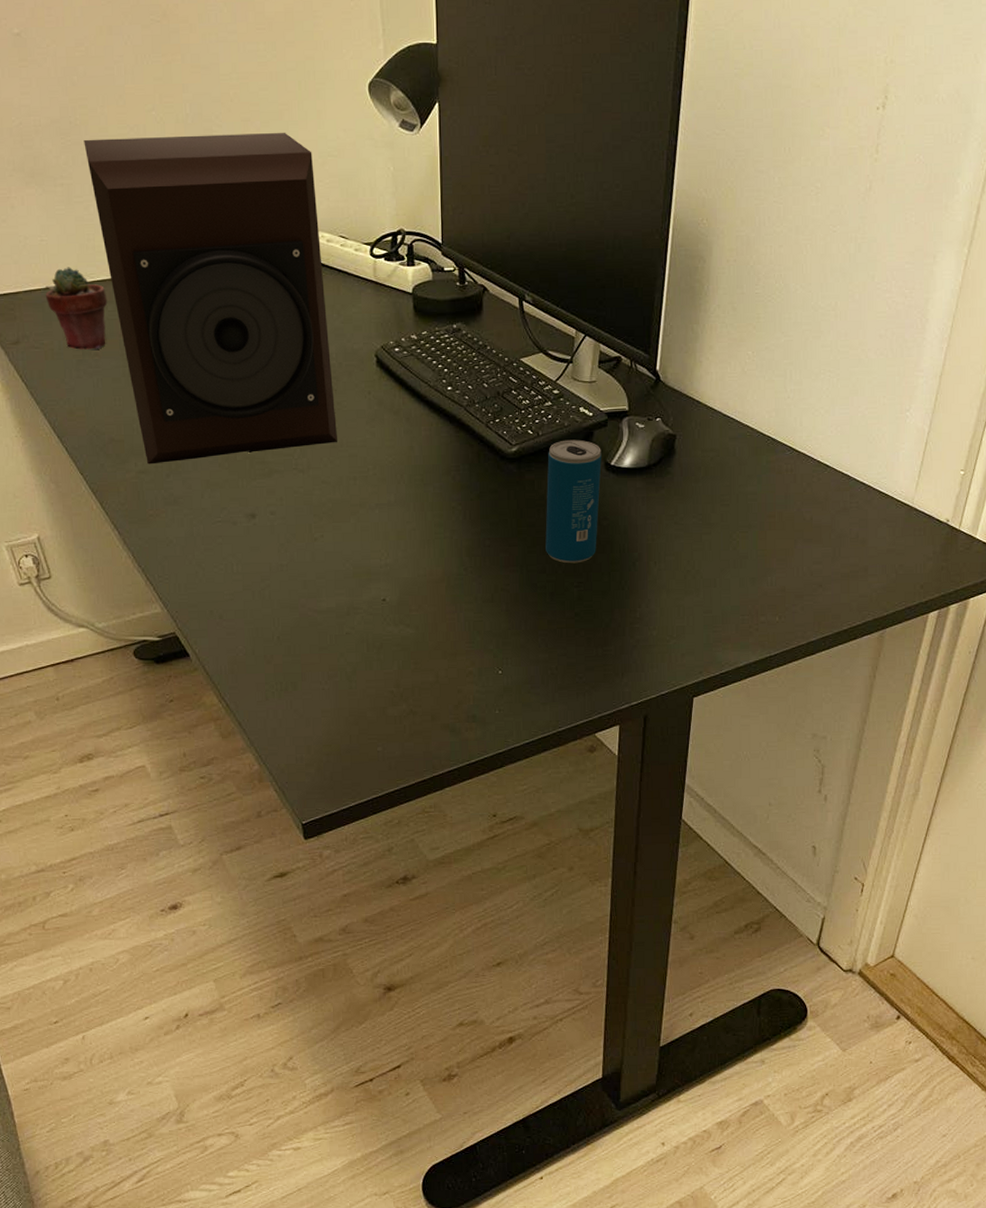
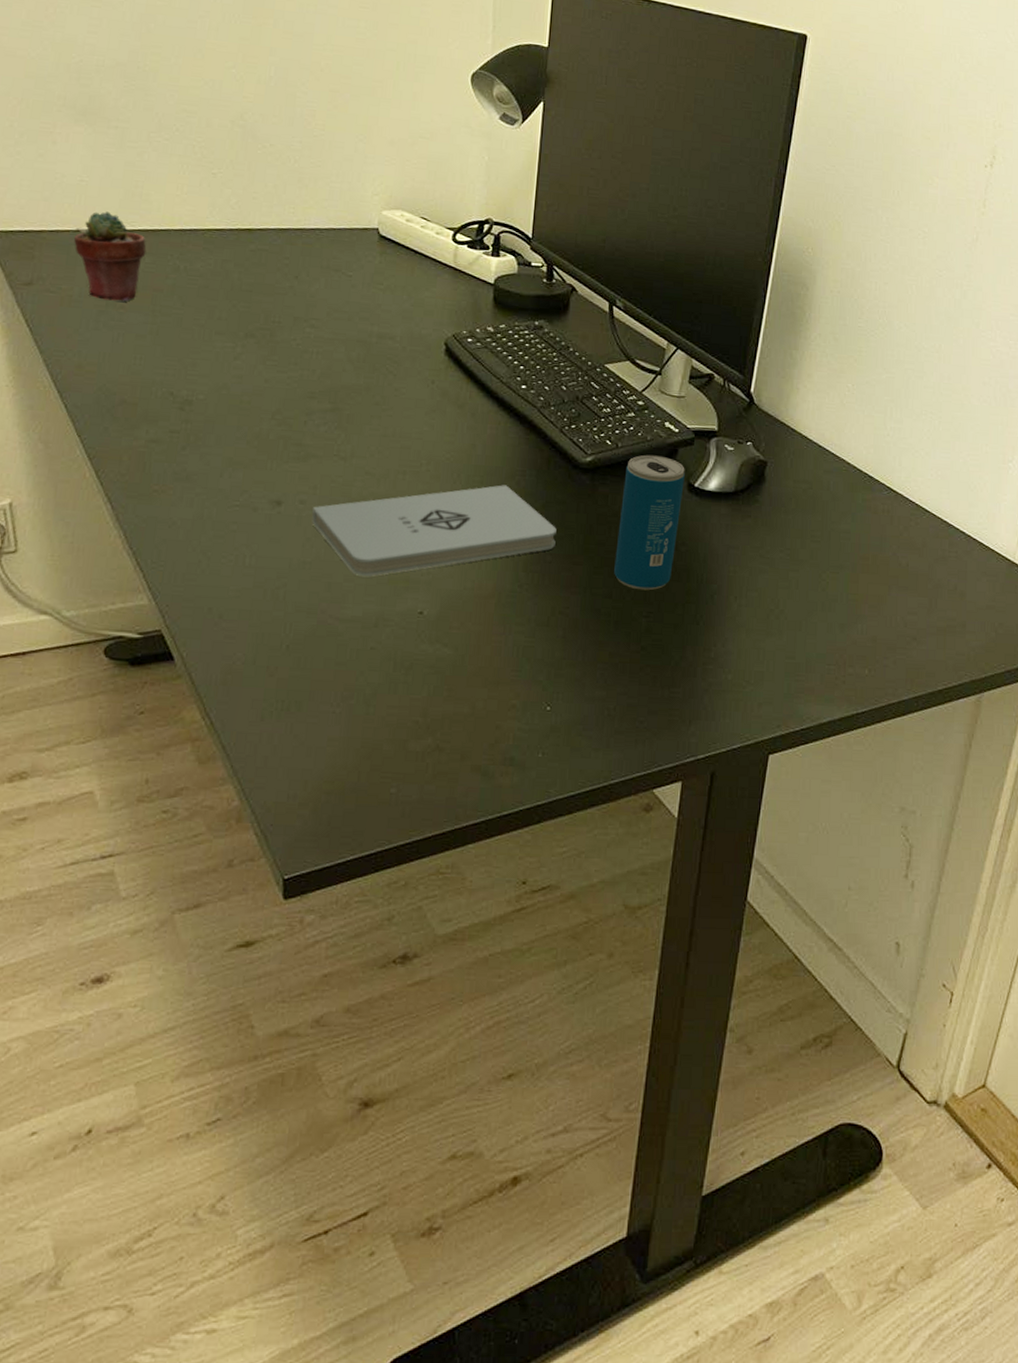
speaker: present [84,132,337,465] -> none [149,86,403,434]
notepad: none [281,480,492,573] -> present [312,485,557,577]

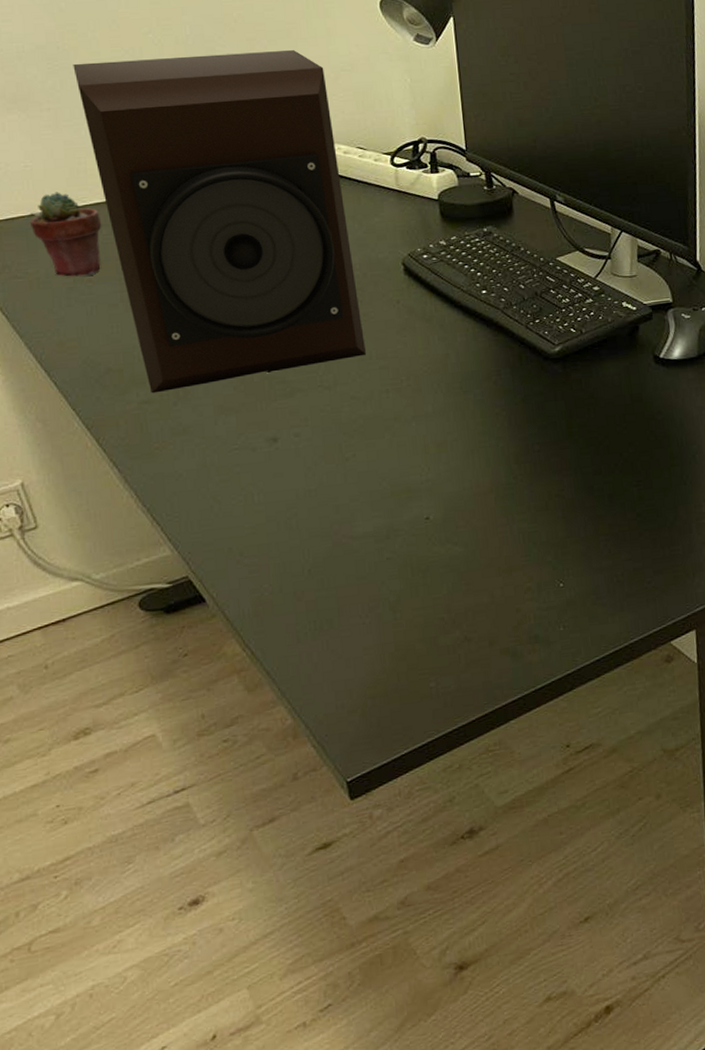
speaker: none [149,86,403,434] -> present [73,49,366,394]
notepad: present [312,485,557,577] -> none [307,386,541,495]
beverage can: present [614,454,685,591] -> none [593,334,653,462]

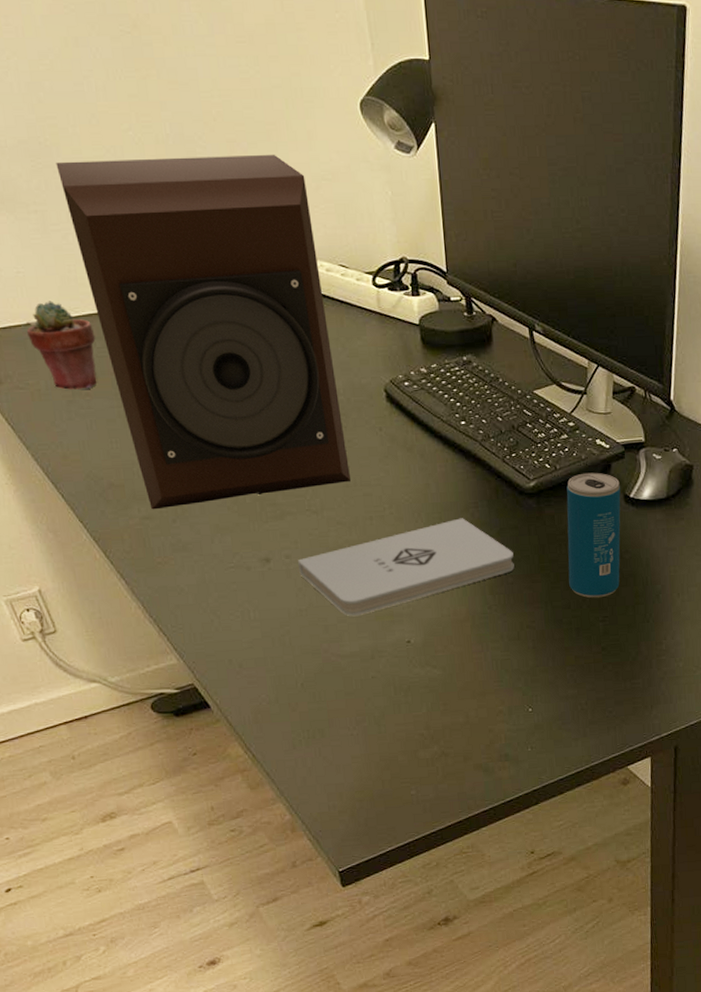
notepad: none [307,386,541,495] -> present [297,518,515,617]
beverage can: none [593,334,653,462] -> present [566,472,621,598]

